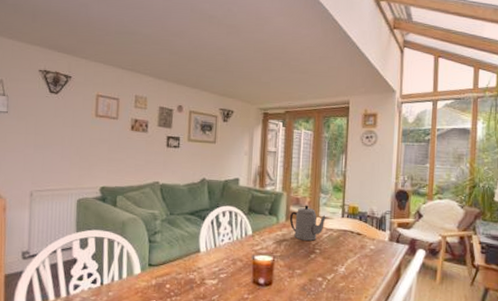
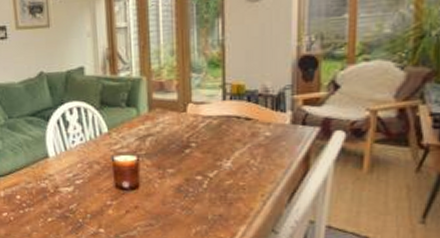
teapot: present [289,205,327,241] -> none [153,89,203,133]

